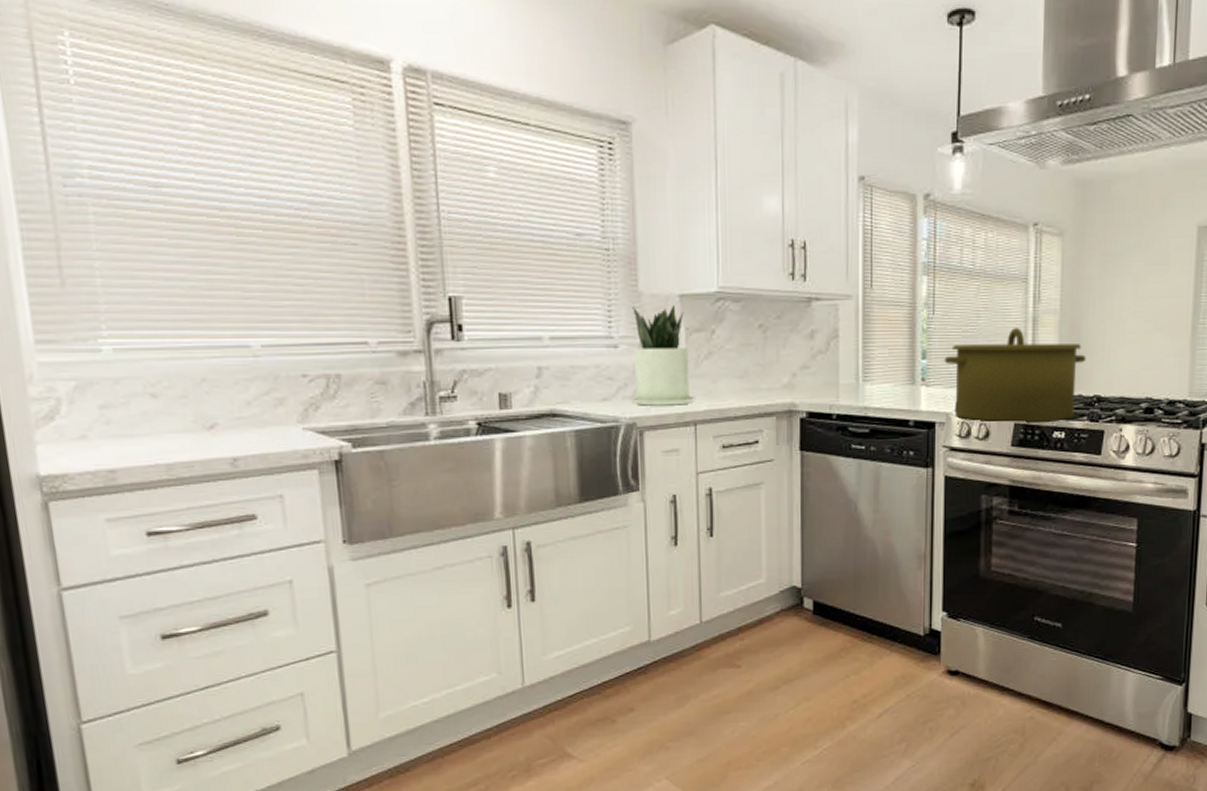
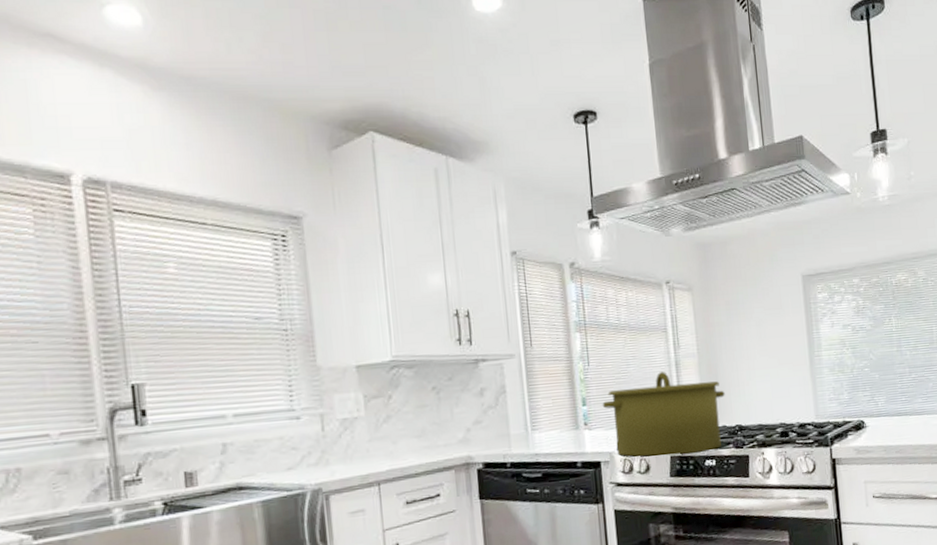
planter: present [630,304,696,406] -> none [312,375,378,472]

